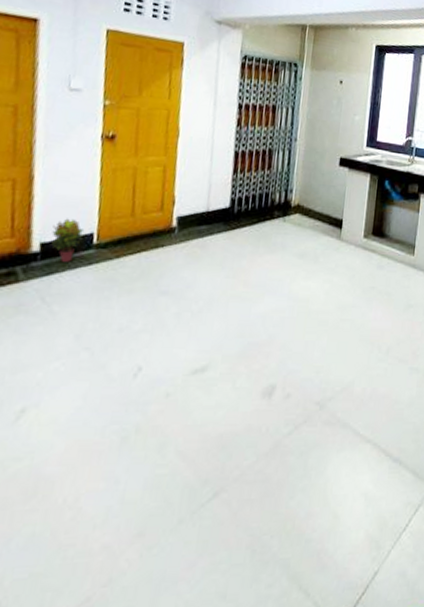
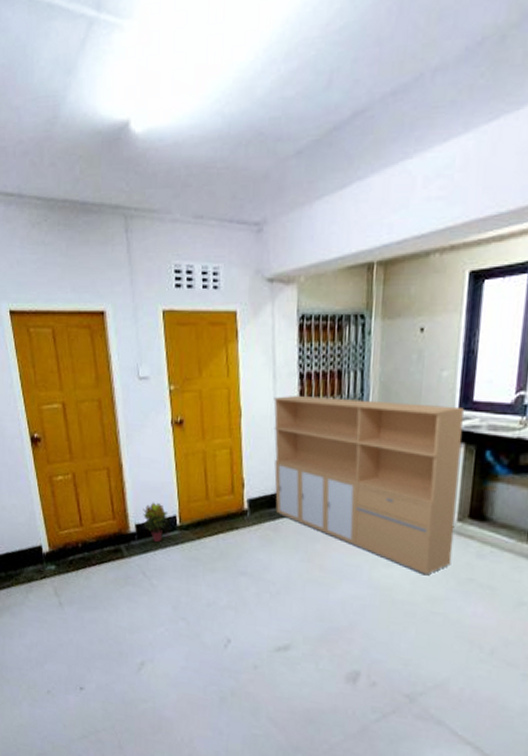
storage cabinet: none [205,122,370,286] -> present [274,395,464,575]

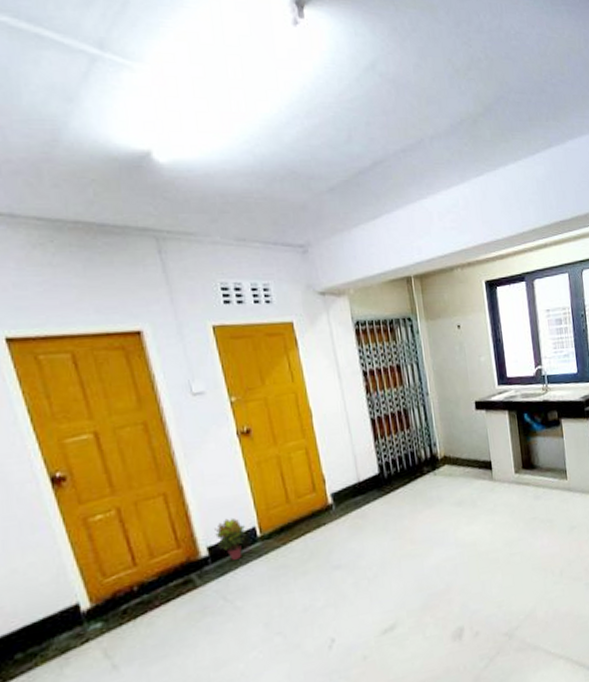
storage cabinet: present [274,395,464,575] -> none [342,383,517,525]

